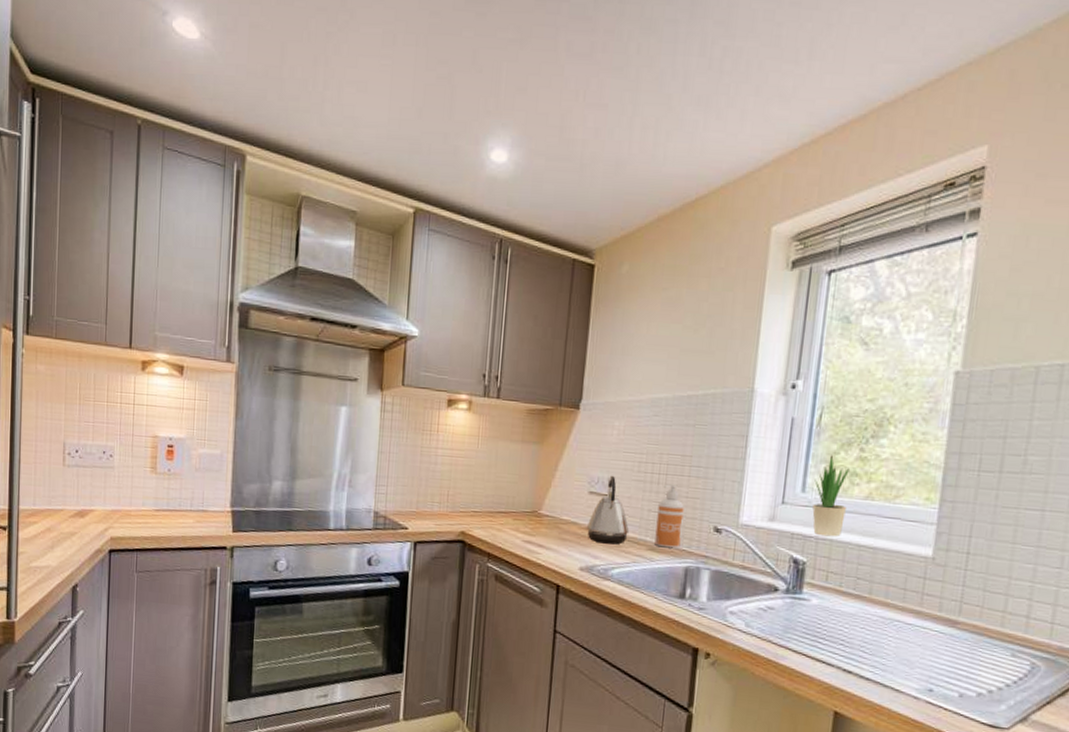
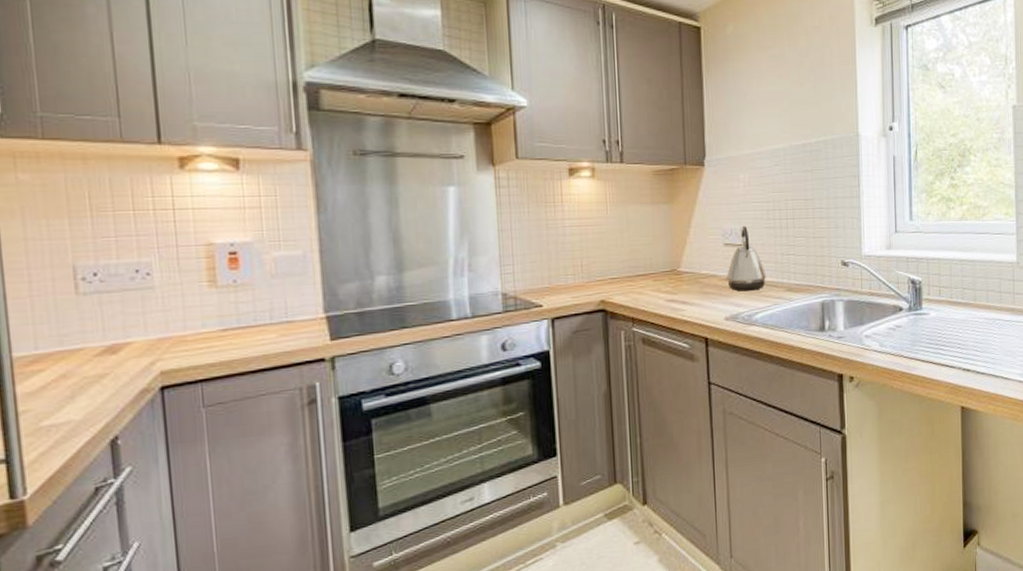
soap dispenser: present [654,484,685,549] -> none [790,227,814,287]
potted plant: present [812,455,849,537] -> none [919,185,947,257]

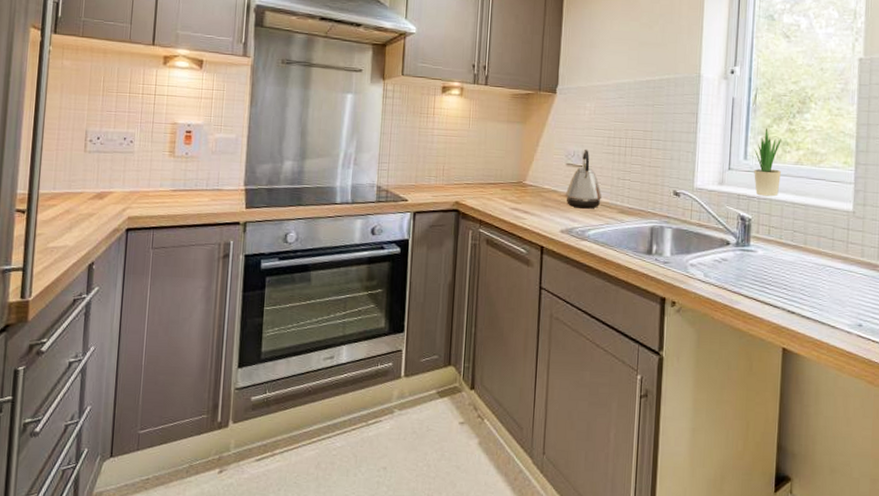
potted plant: none [919,185,947,257] -> present [754,128,781,197]

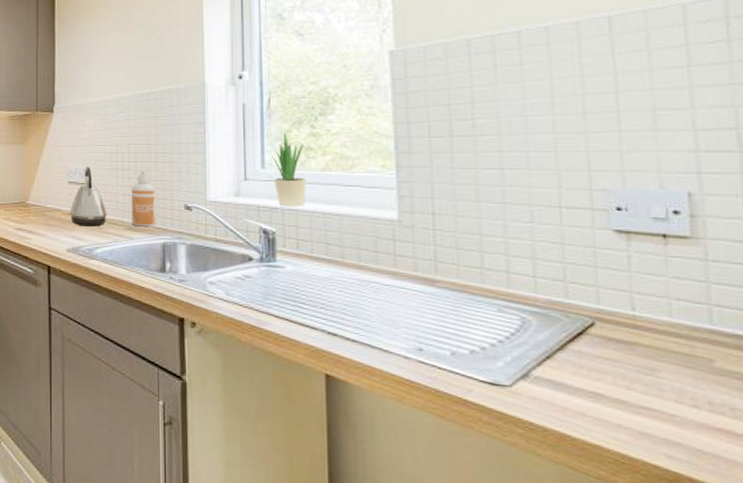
soap dispenser: none [624,155,648,211] -> present [131,170,155,227]

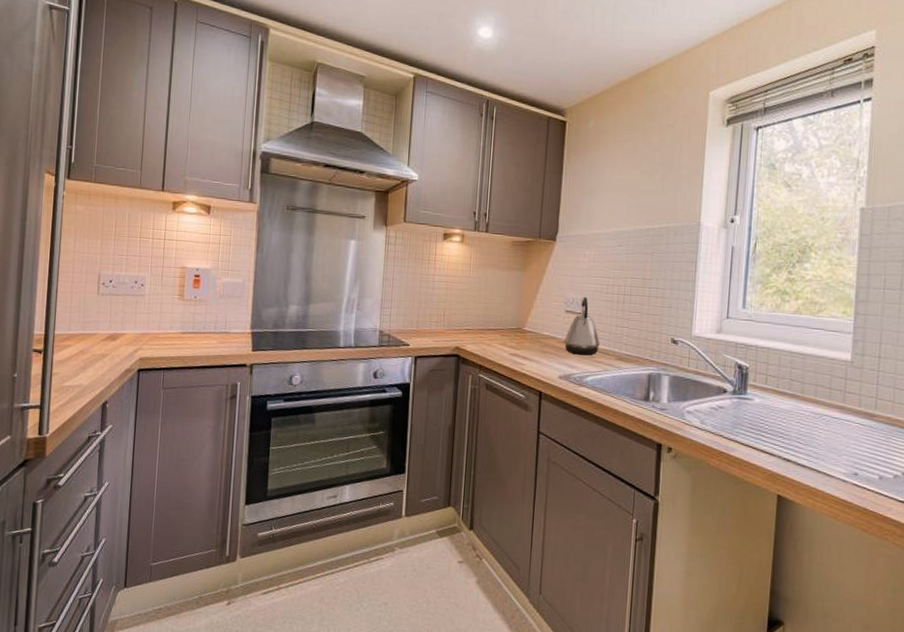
soap dispenser: present [131,170,155,227] -> none [622,303,646,358]
potted plant: present [272,134,306,207] -> none [752,277,780,346]

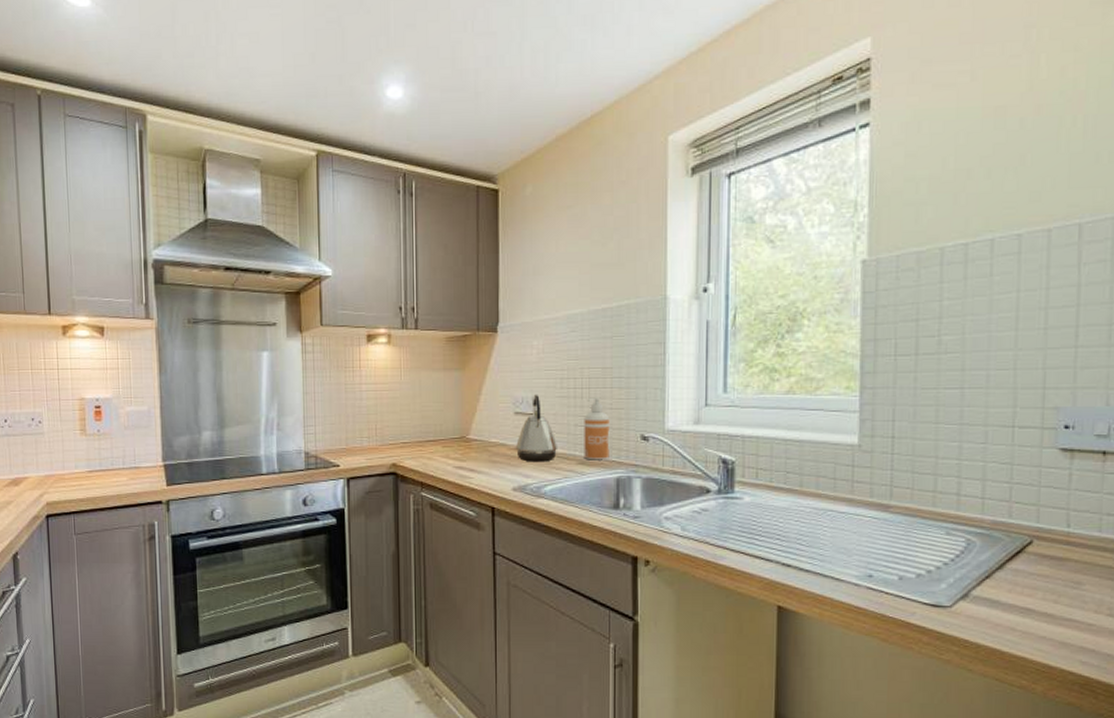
soap dispenser: none [622,303,646,358] -> present [584,397,610,460]

